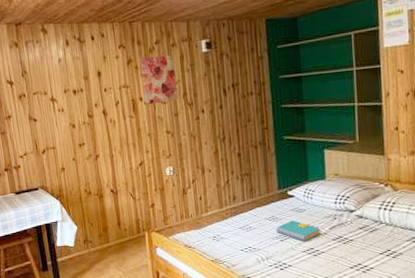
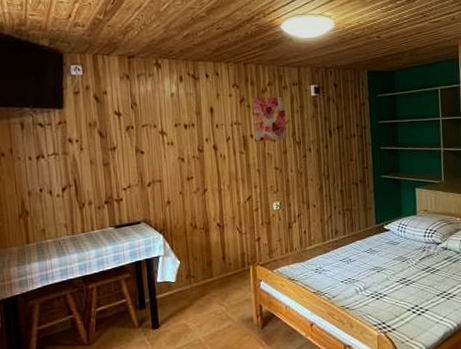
book: present [276,220,320,242] -> none [373,252,412,272]

